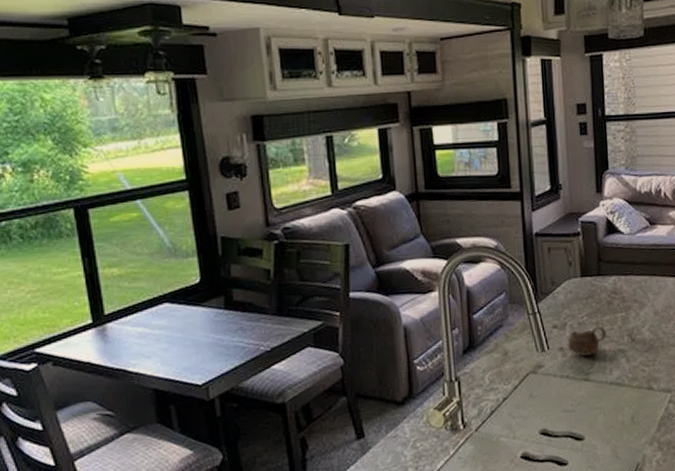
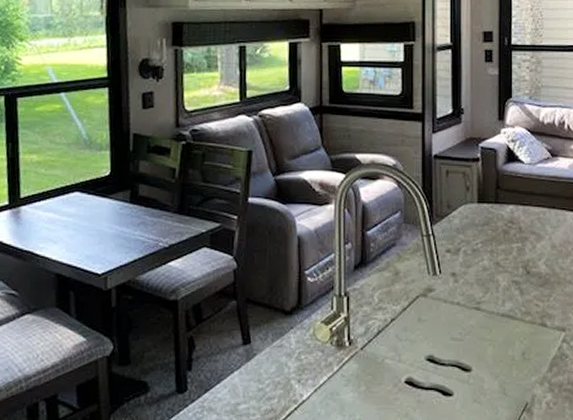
cup: present [567,326,607,356] -> none [460,255,501,284]

